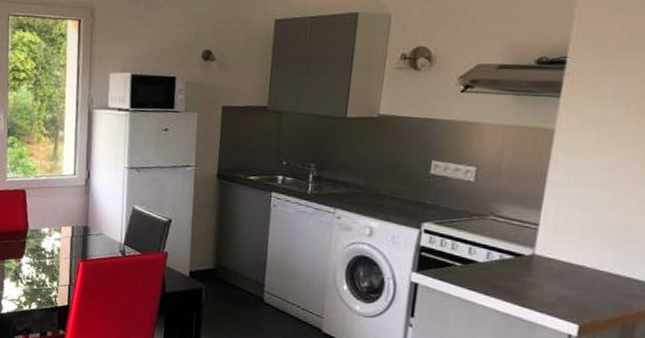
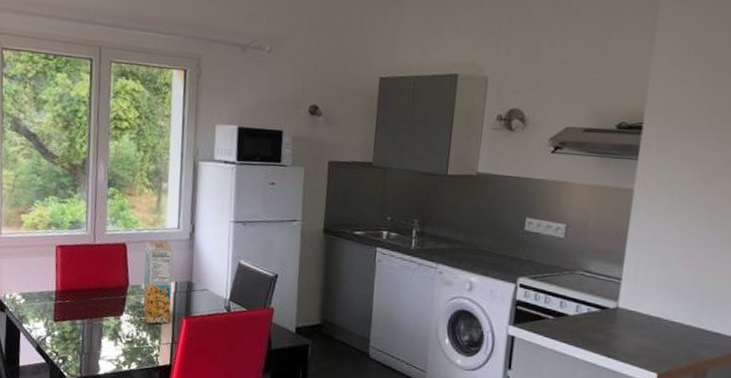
cereal box: none [41,186,70,267] -> present [142,239,173,324]

